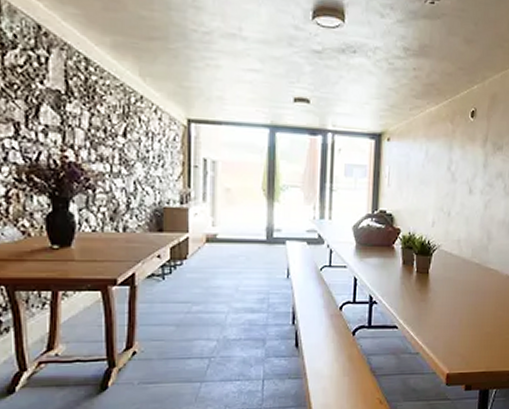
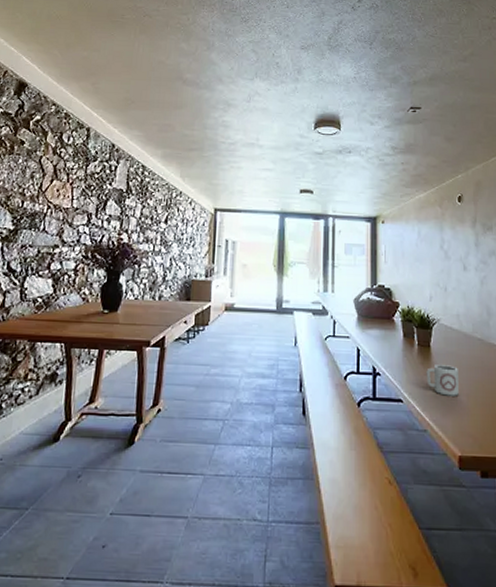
cup: none [422,291,454,320] -> present [426,365,459,396]

